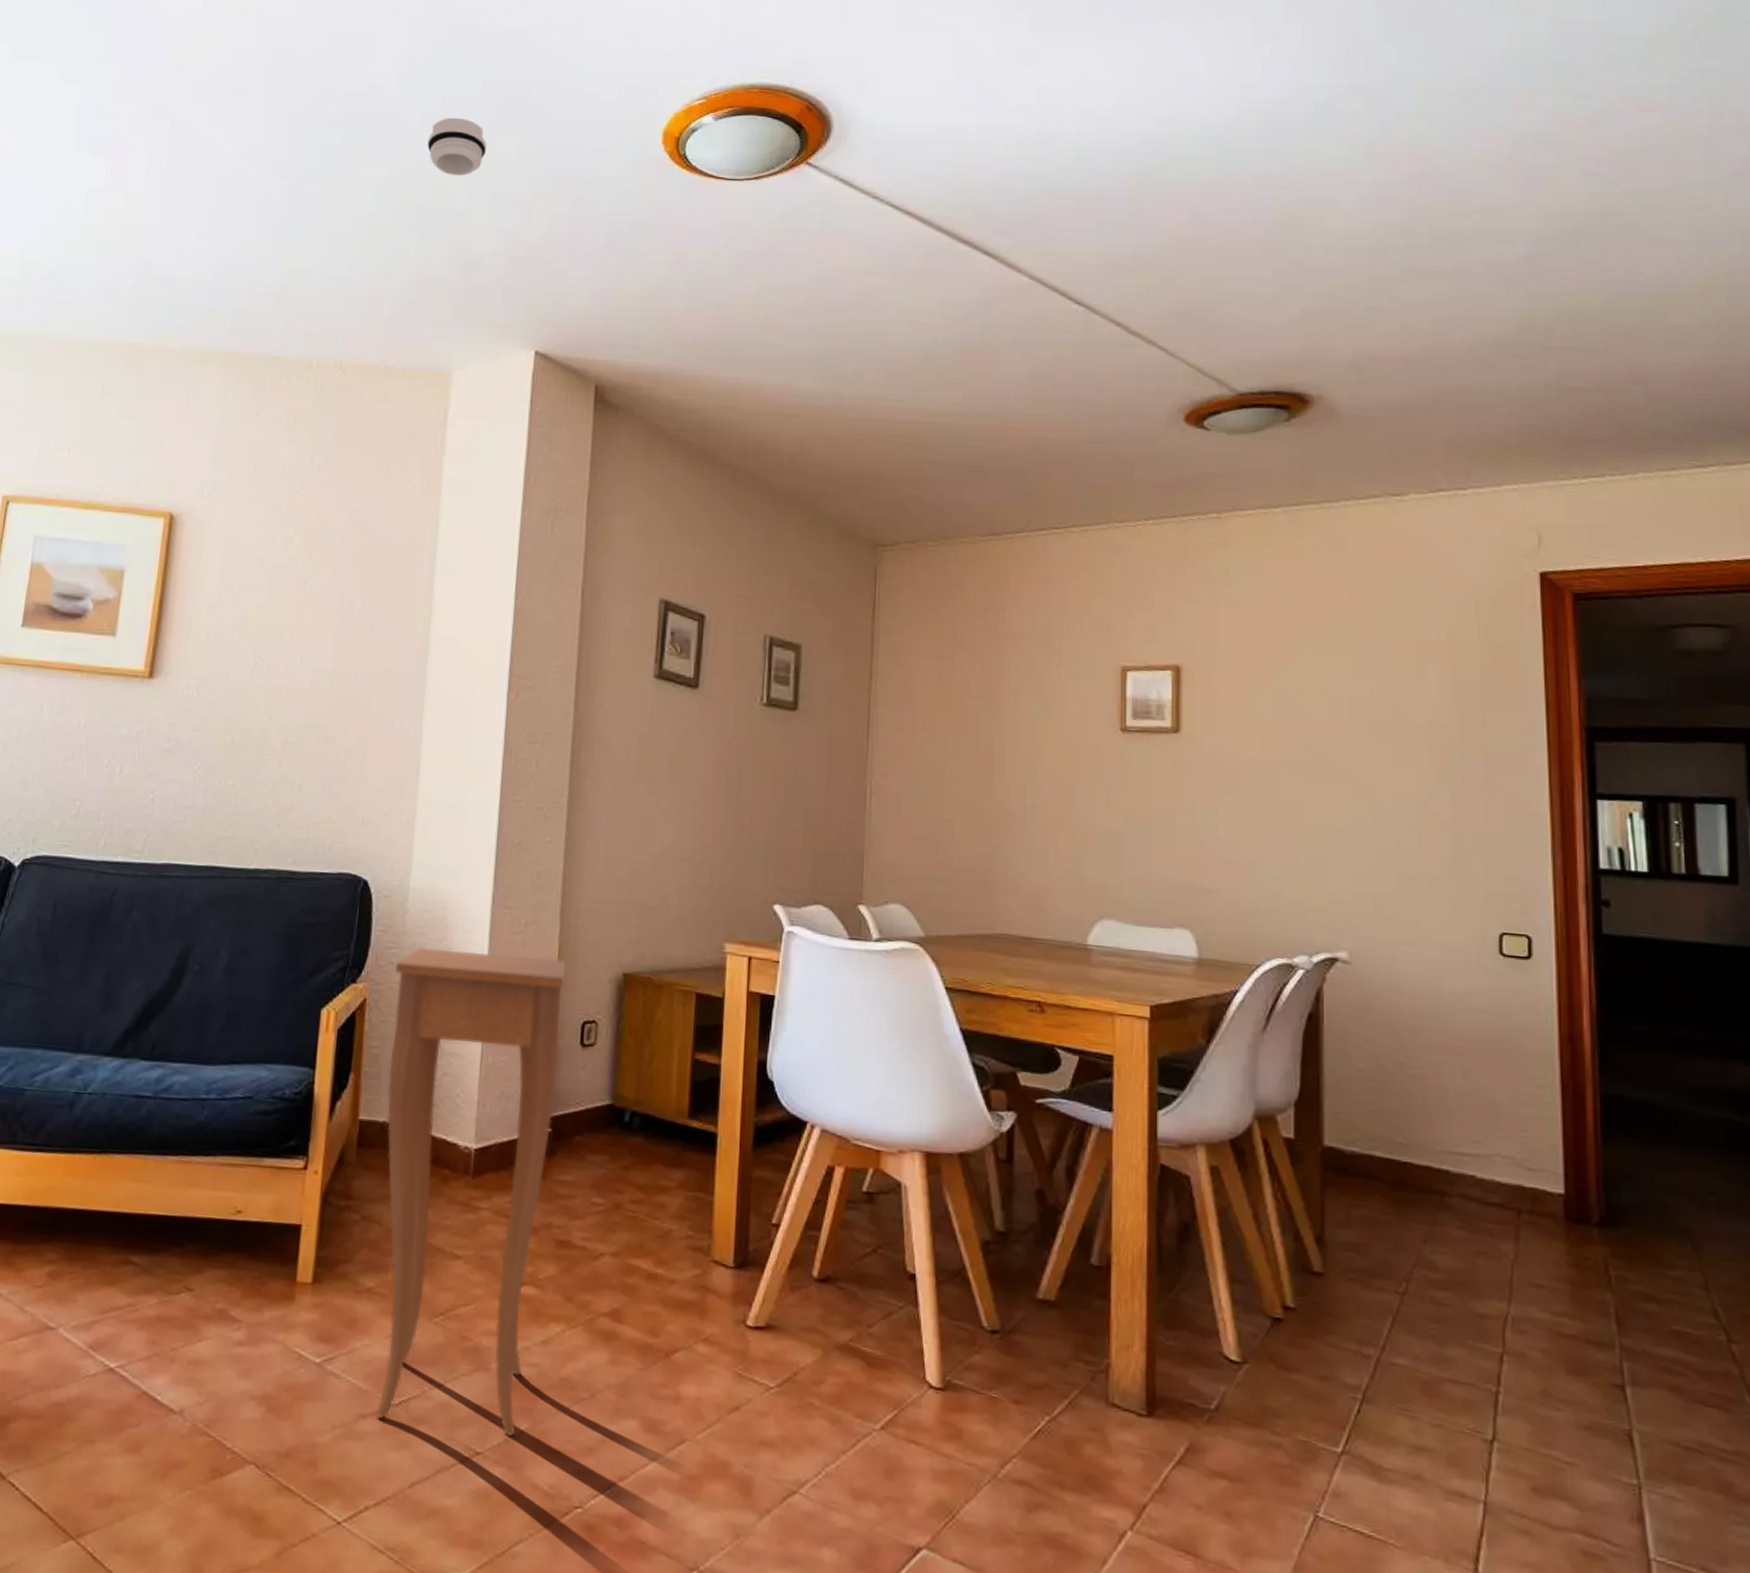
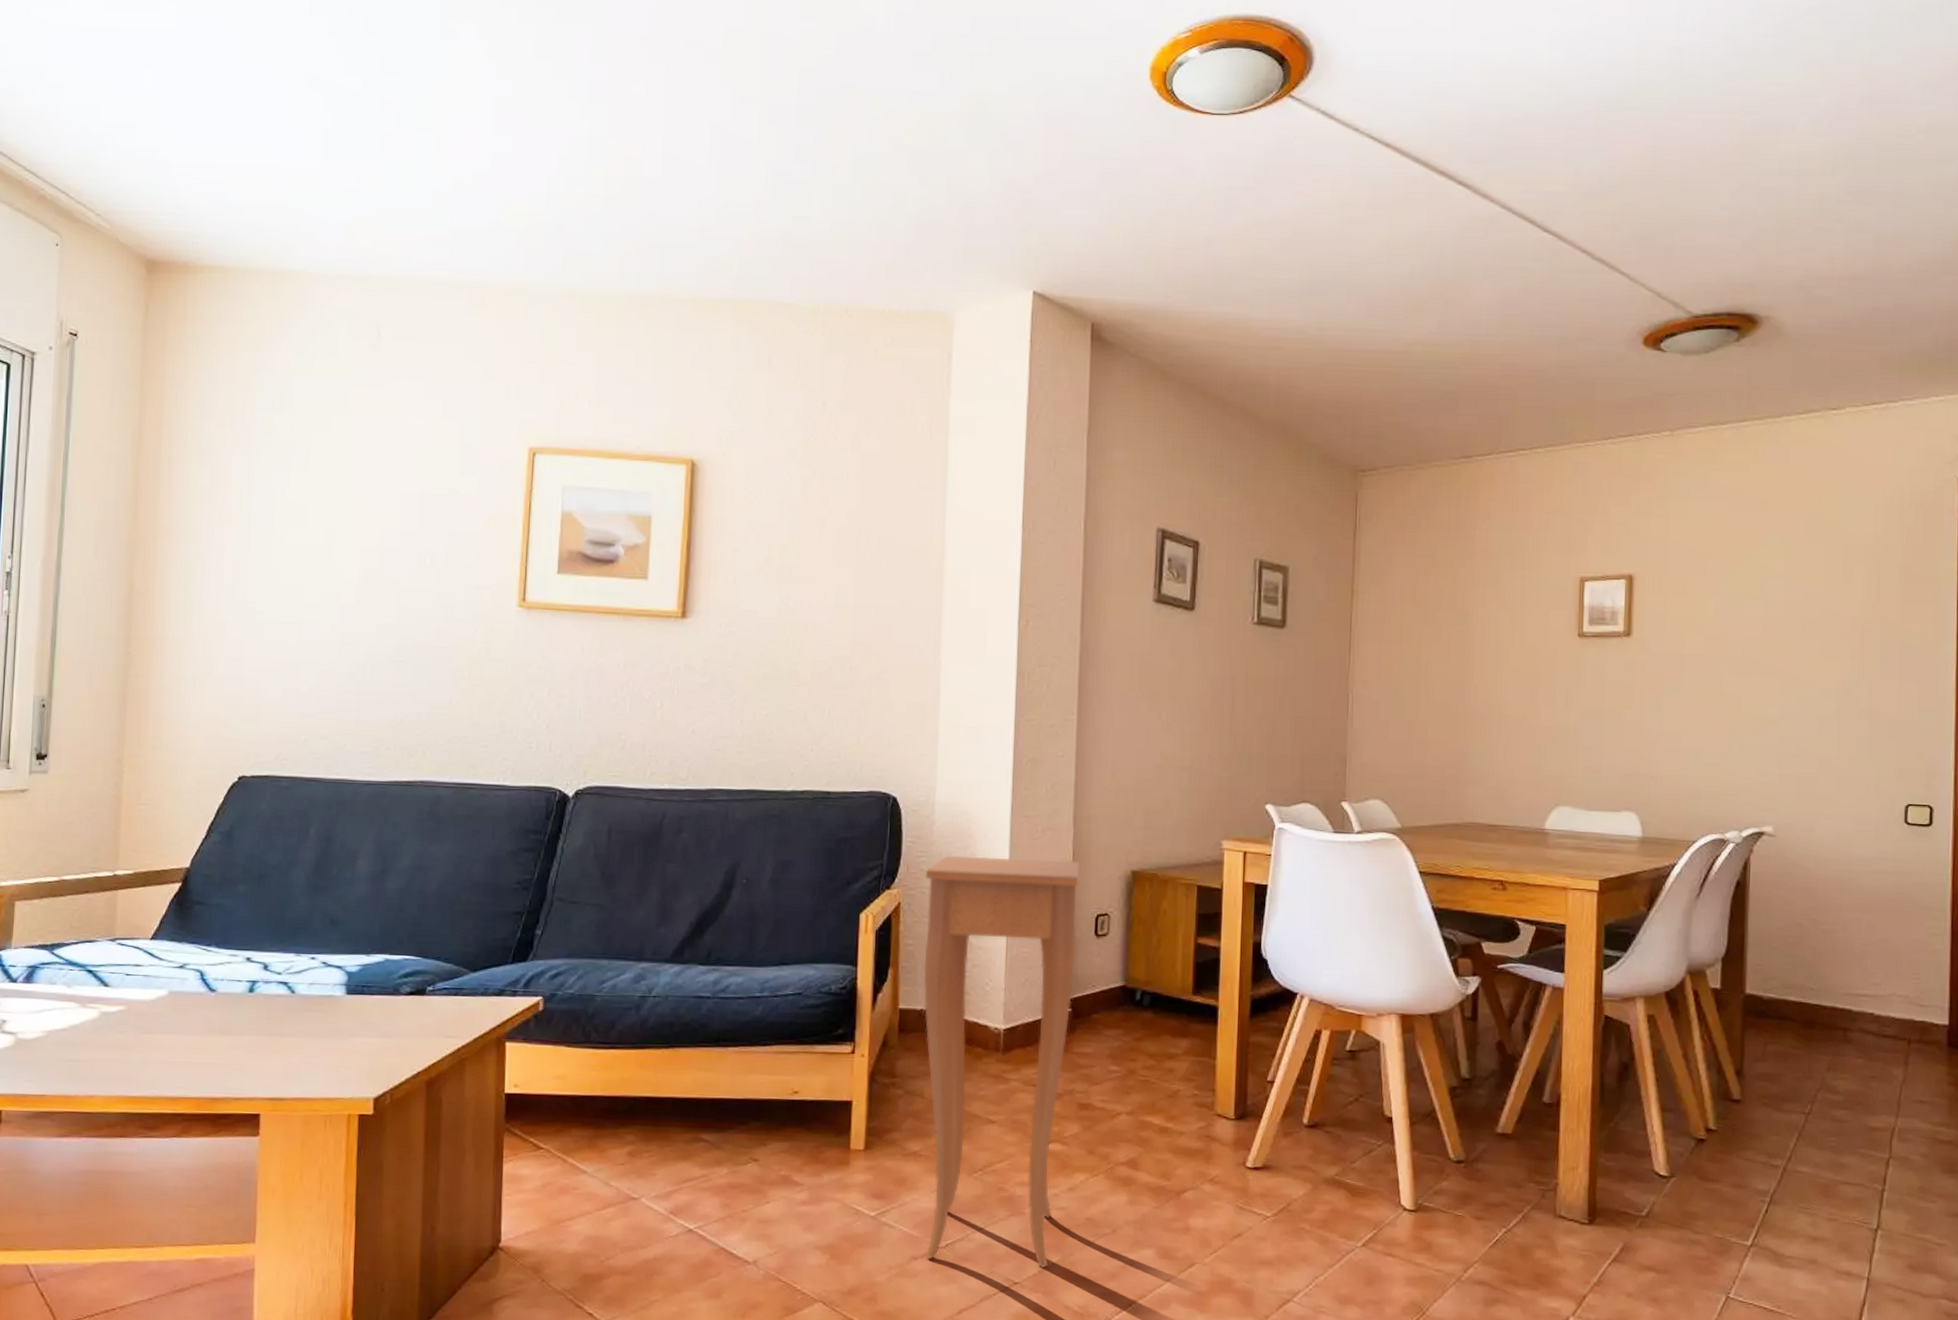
smoke detector: present [427,117,487,176] -> none [921,55,979,117]

